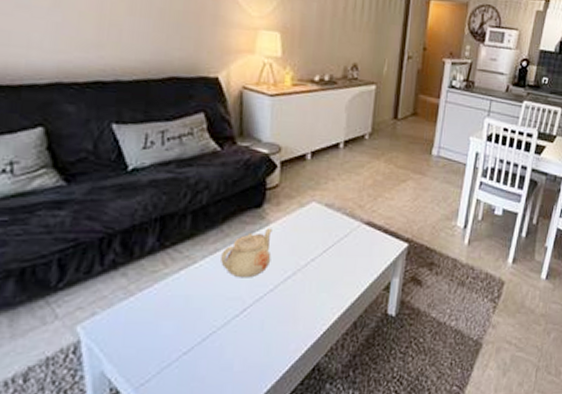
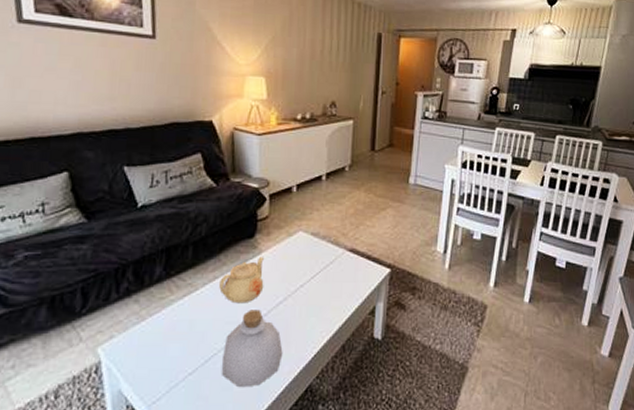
bottle: none [221,284,290,366] -> present [222,309,283,387]

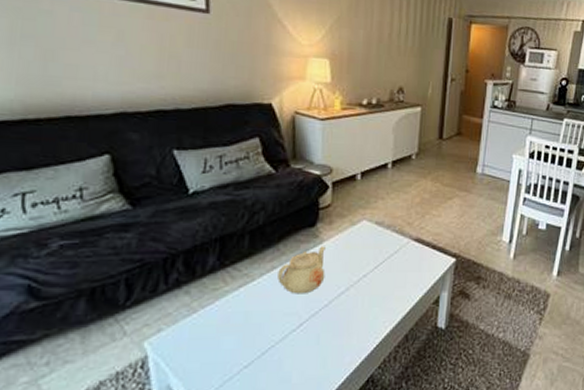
bottle: present [222,309,283,387] -> none [280,300,344,379]

